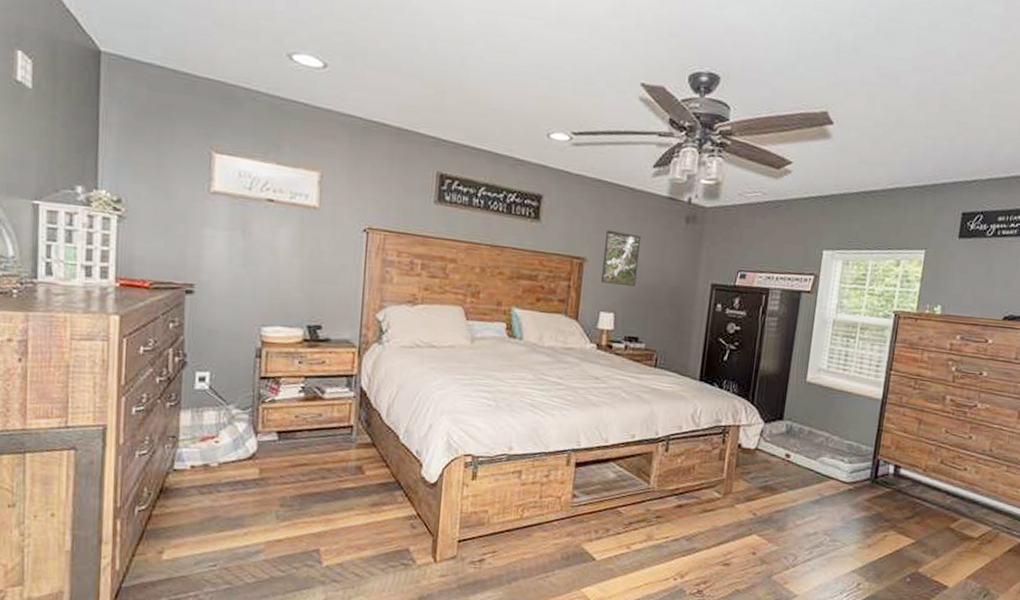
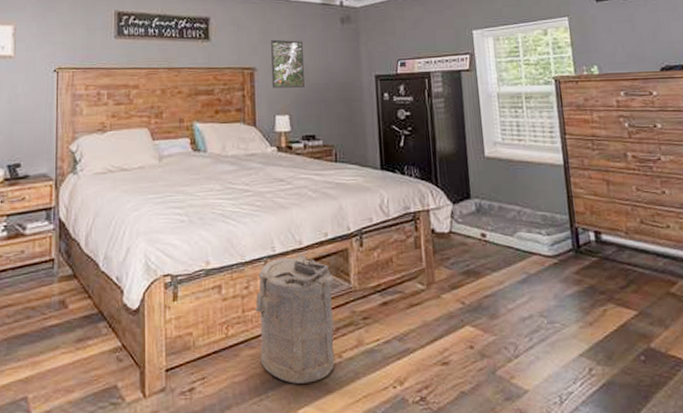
laundry hamper: none [551,451,635,567] -> present [255,254,335,384]

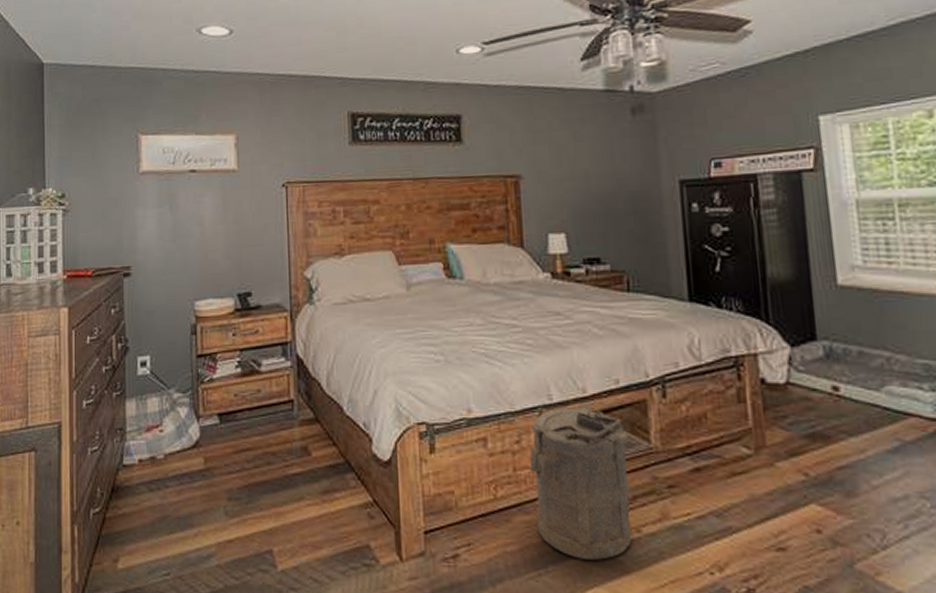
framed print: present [270,39,305,88] -> none [539,138,585,200]

